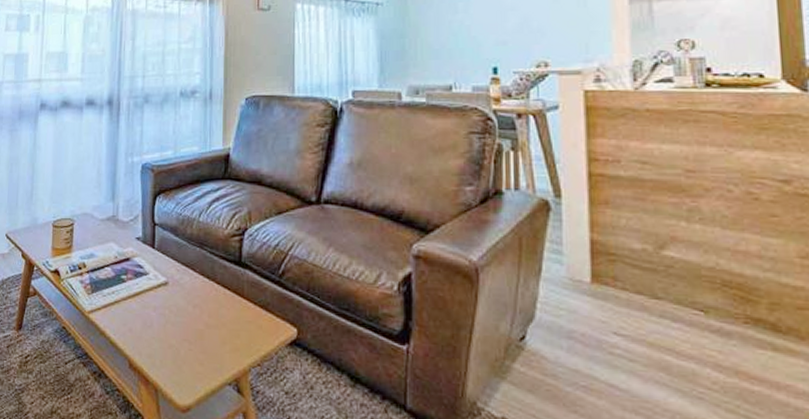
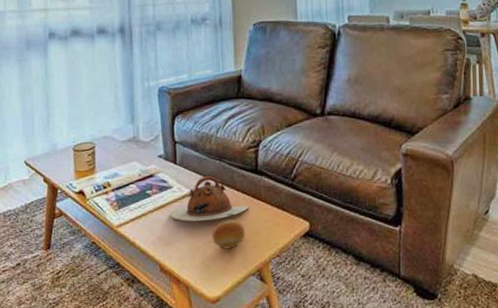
teapot: none [144,264,230,315] -> present [171,175,250,221]
fruit: none [186,316,224,351] -> present [212,220,246,249]

